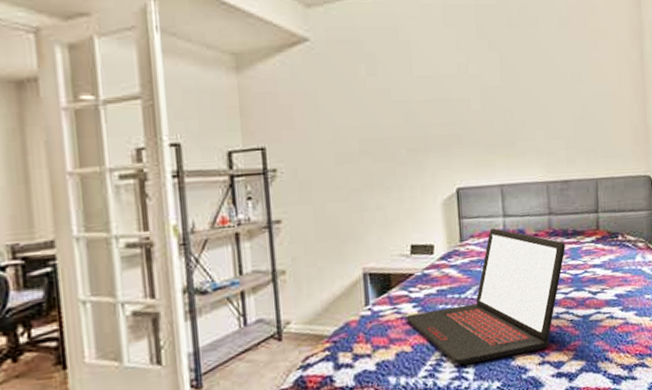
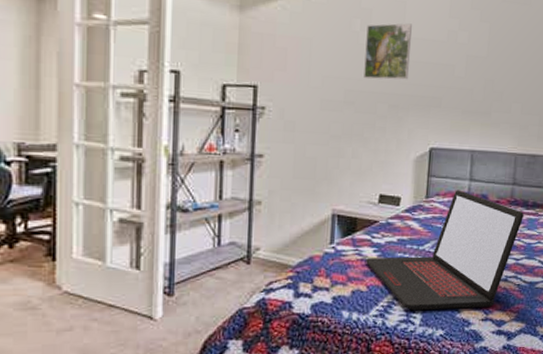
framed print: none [373,62,423,126] -> present [364,23,412,80]

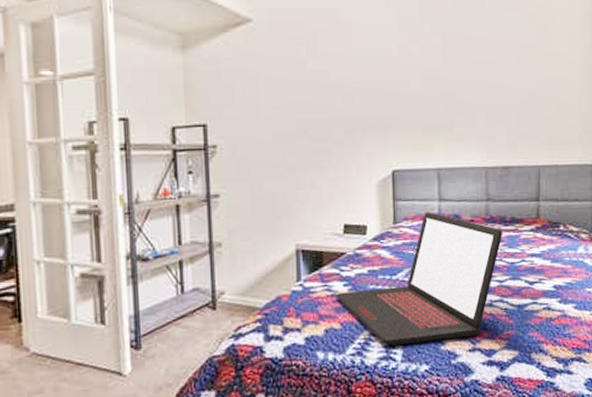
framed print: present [364,23,412,80] -> none [313,44,361,106]

